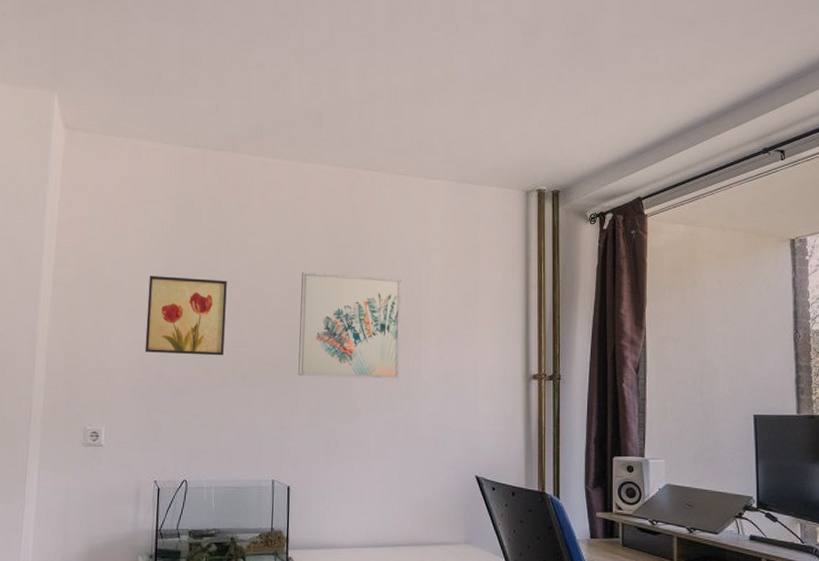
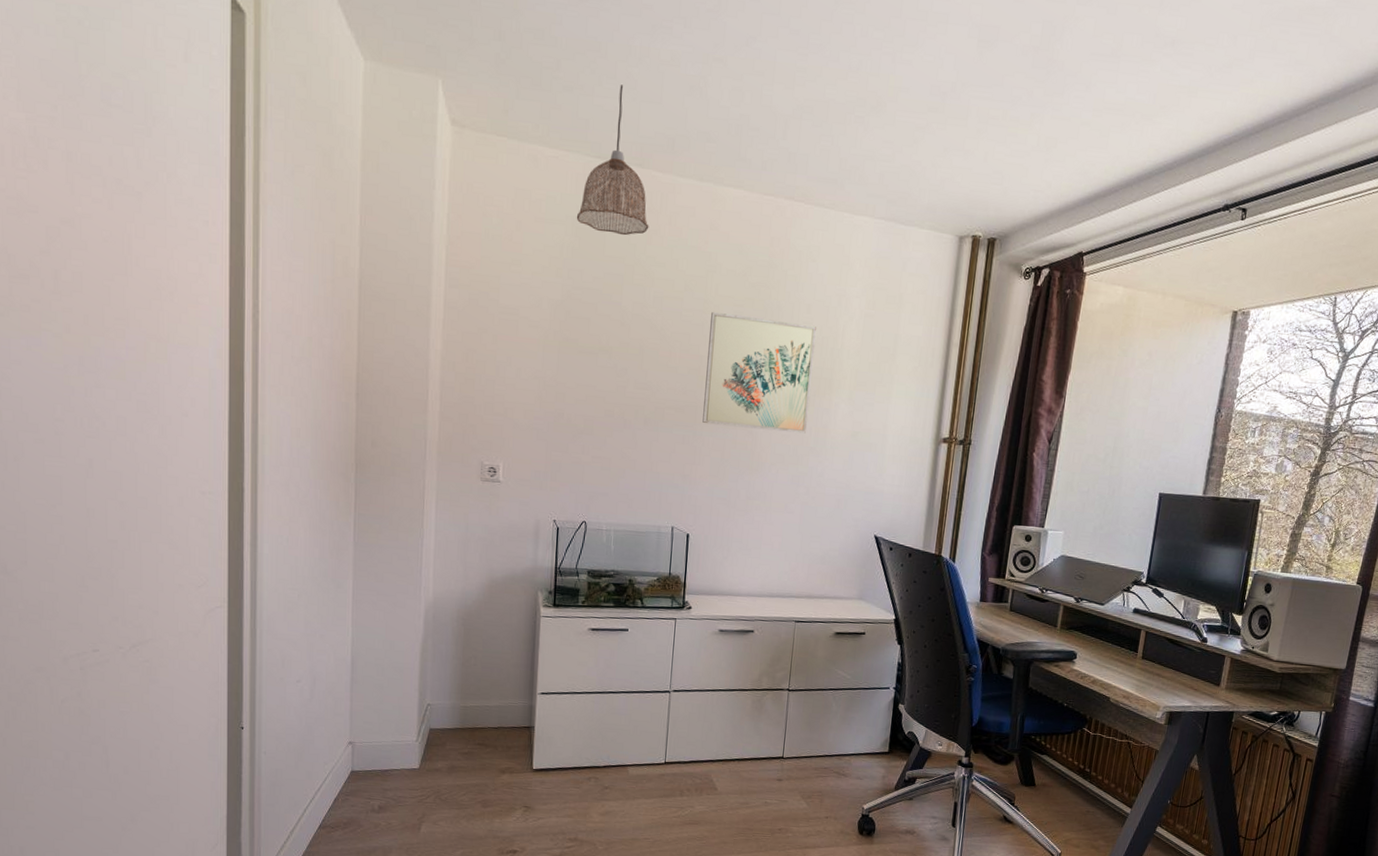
wall art: present [145,276,227,356] -> none [543,305,631,397]
pendant lamp: none [175,87,242,211] -> present [576,85,649,236]

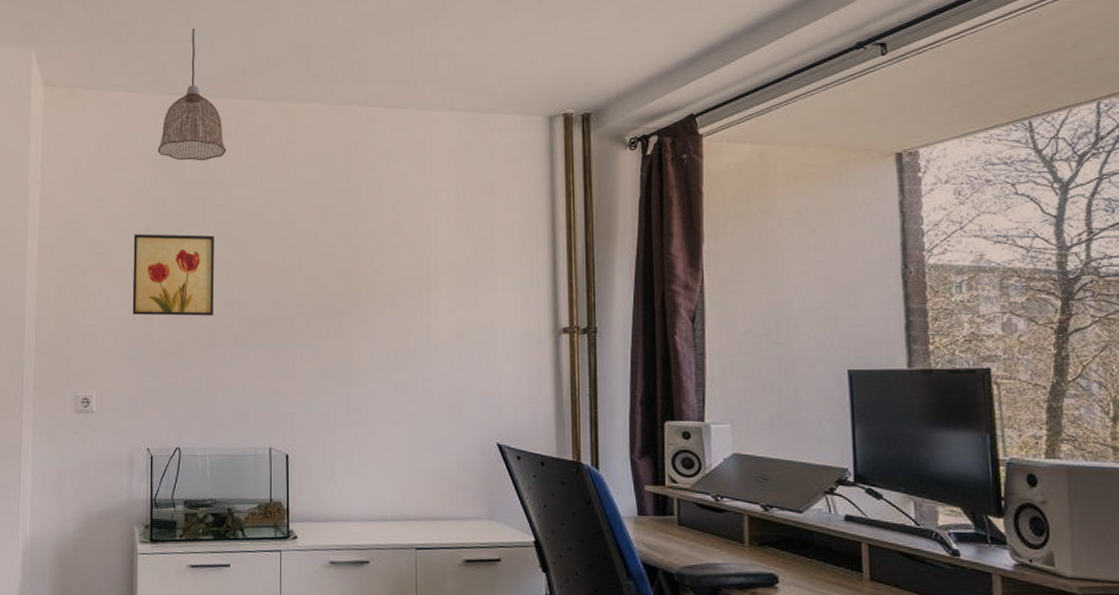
wall art: none [543,305,631,397] -> present [132,234,214,316]
wall art: present [702,312,817,434] -> none [293,222,406,337]

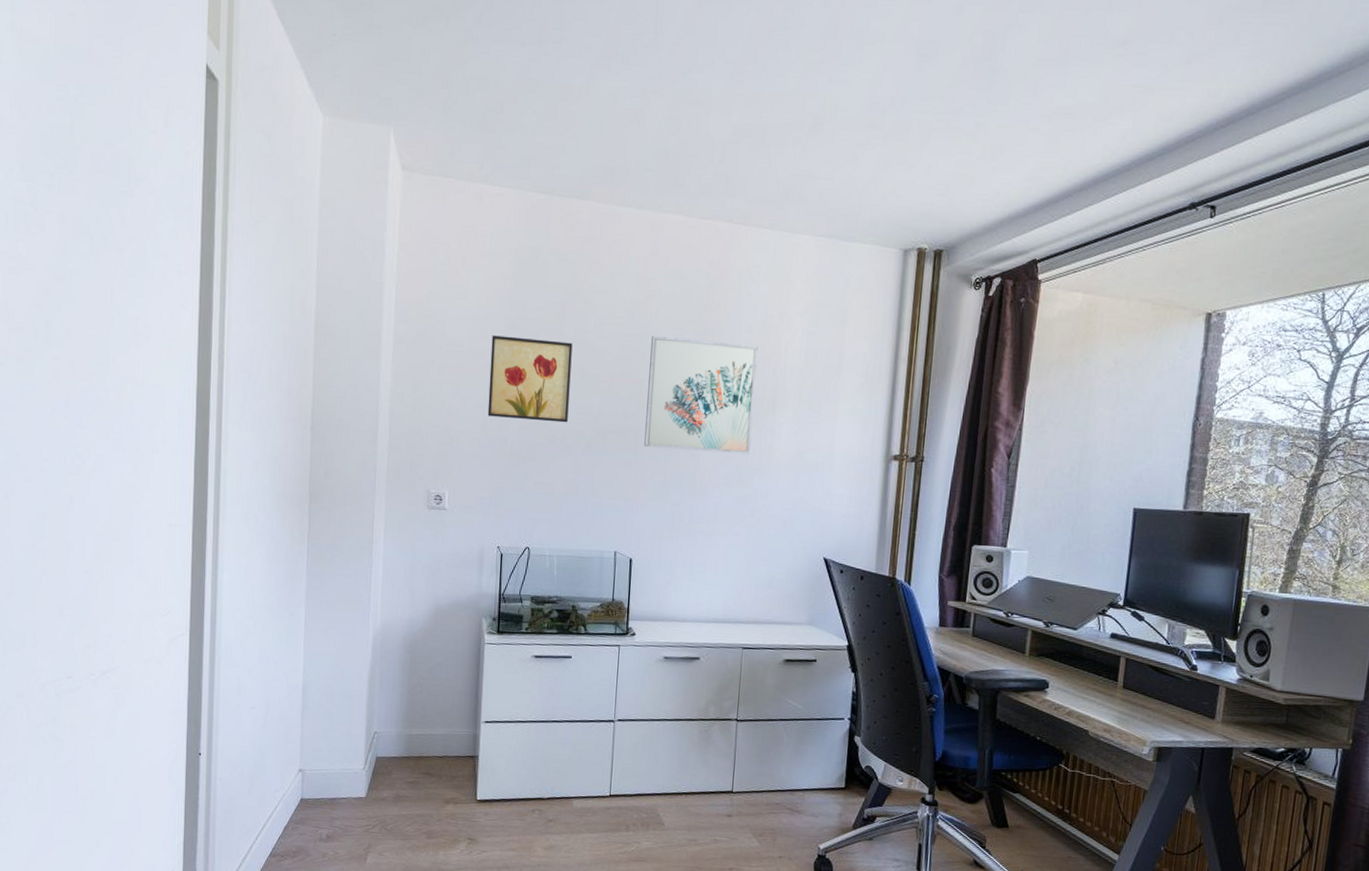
pendant lamp: present [157,28,227,161] -> none [519,122,590,266]
wall art: none [293,222,406,337] -> present [644,336,759,455]

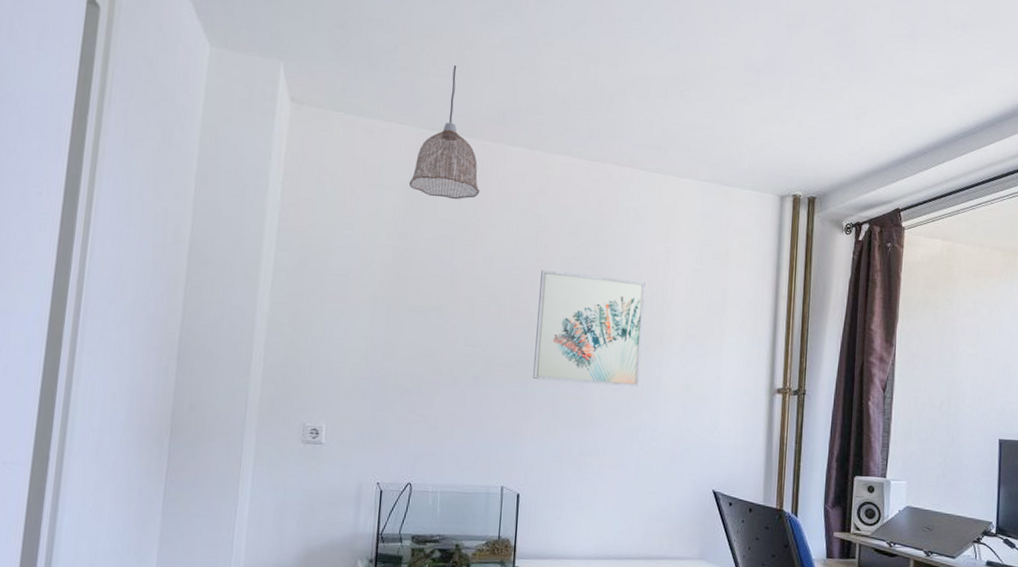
wall art: present [487,335,573,423] -> none [371,266,462,355]
pendant lamp: none [519,122,590,266] -> present [409,65,480,200]

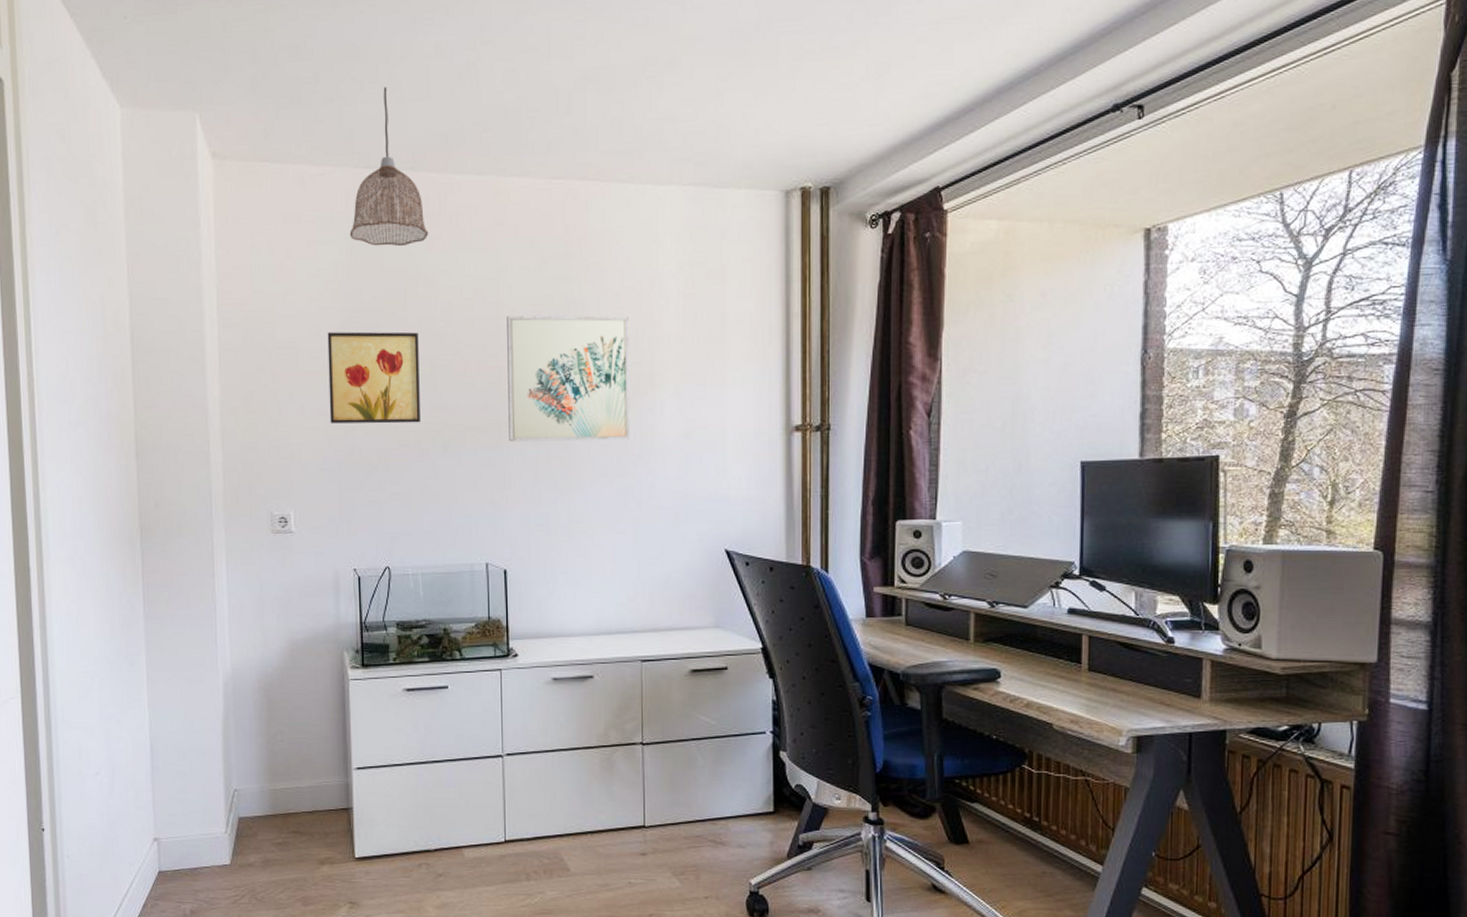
wall art: none [371,266,462,355] -> present [327,331,420,424]

